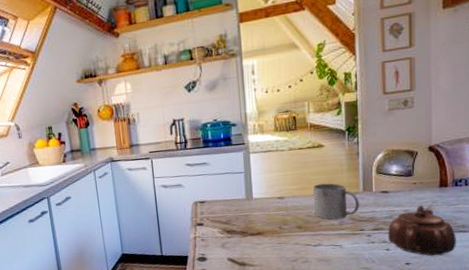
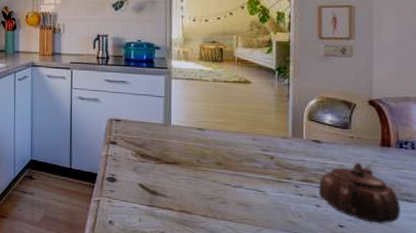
mug: present [313,183,359,220] -> none [237,121,287,162]

